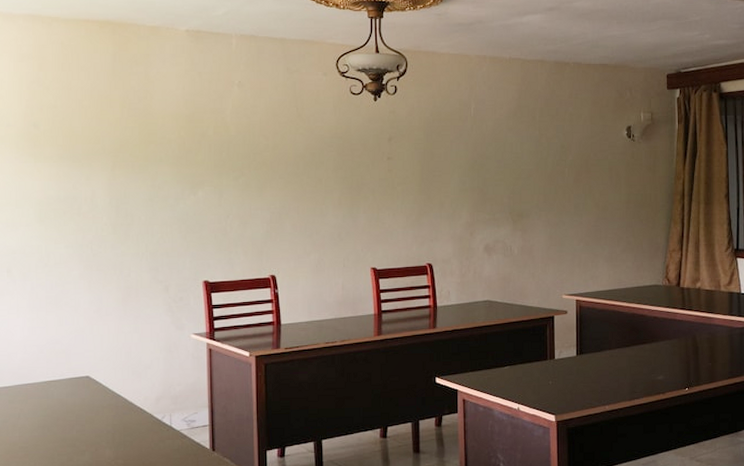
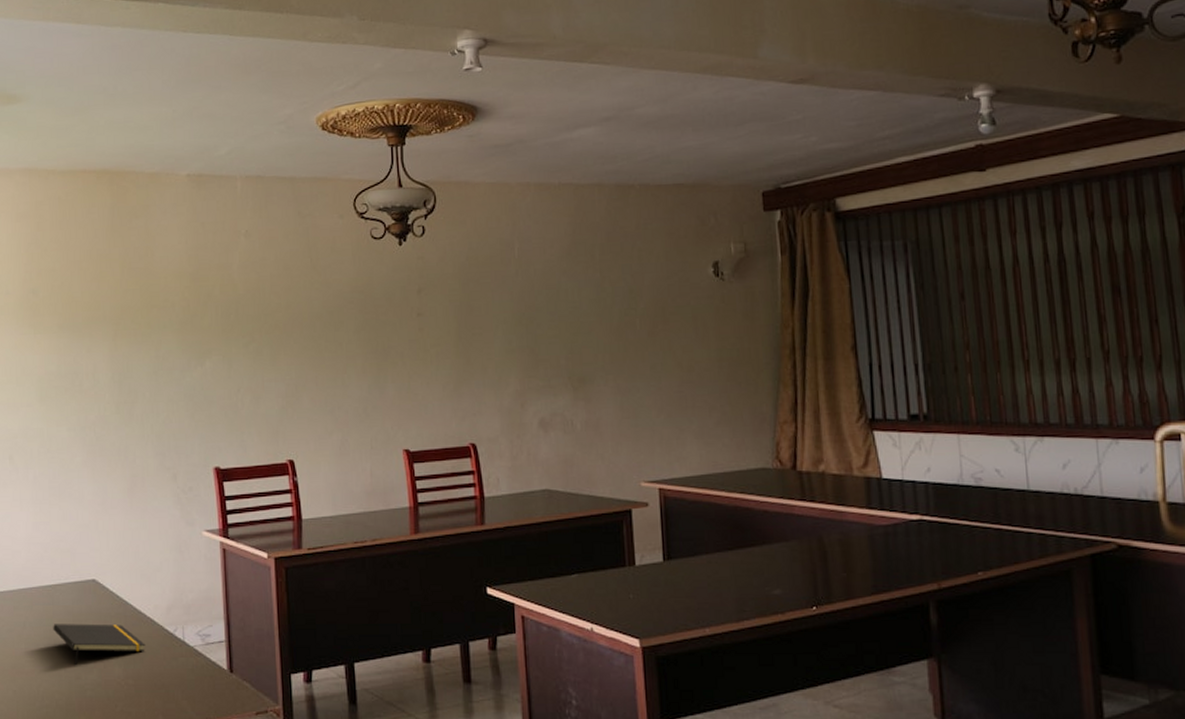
notepad: none [47,413,135,450] -> present [53,624,145,666]

